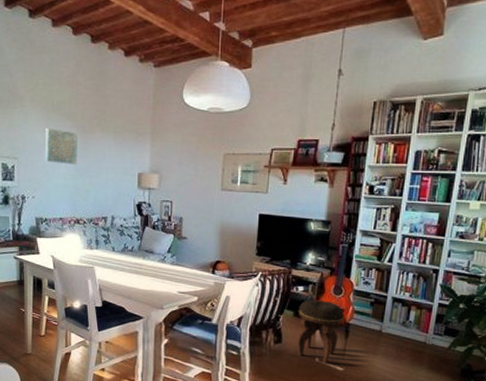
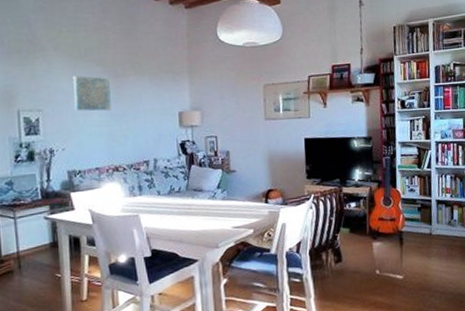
footstool: present [297,299,345,364] -> none [354,213,397,275]

